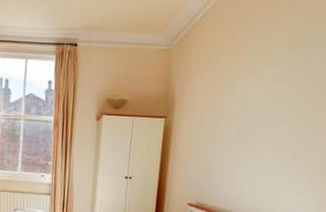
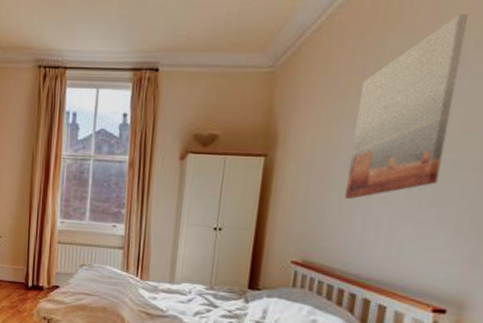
wall art: none [228,9,316,153] -> present [345,14,468,199]

